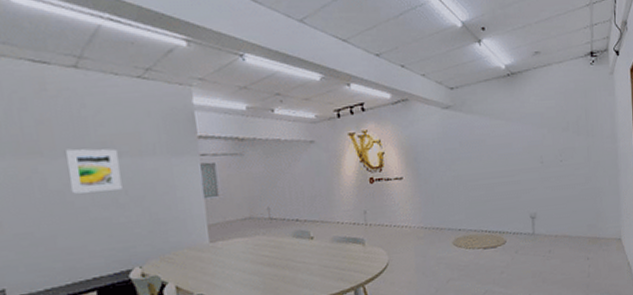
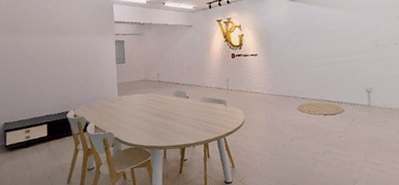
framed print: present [66,148,122,194] -> none [36,29,67,59]

